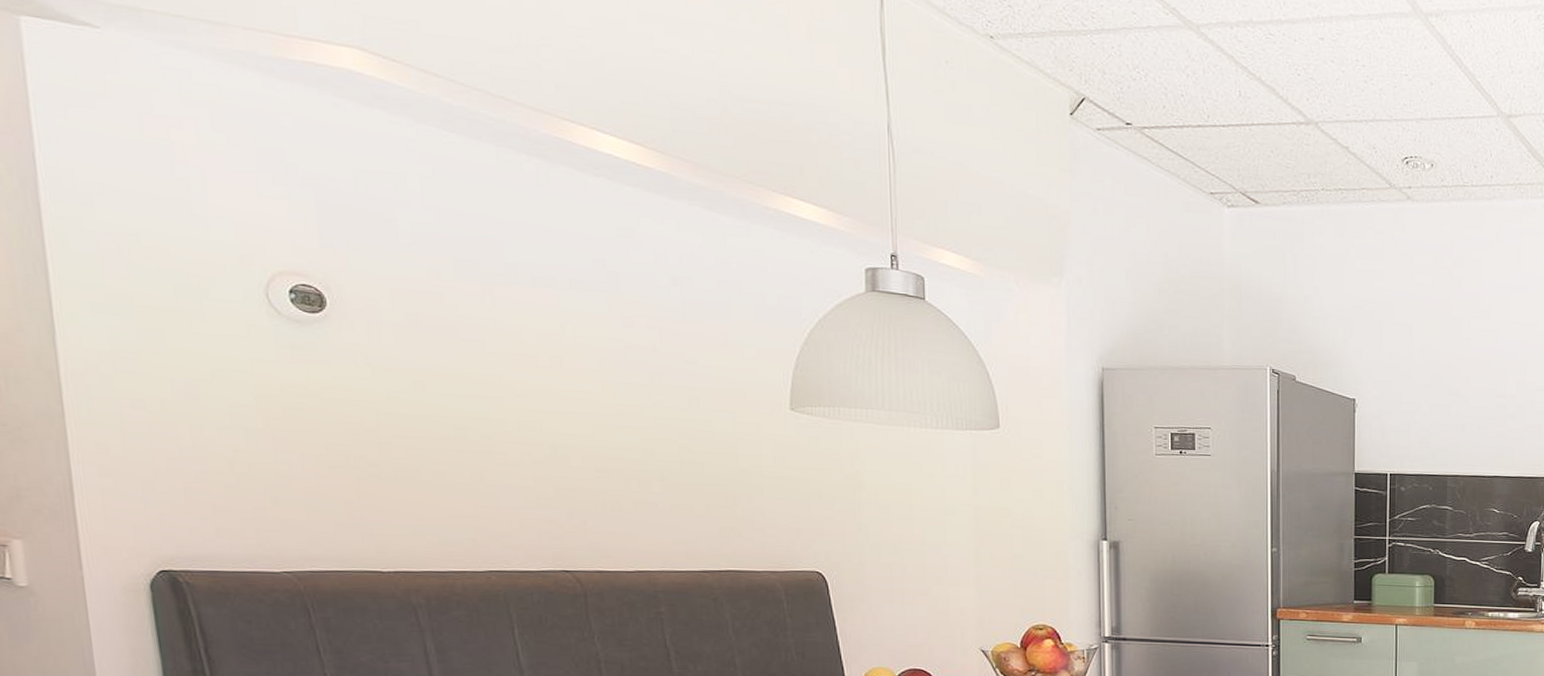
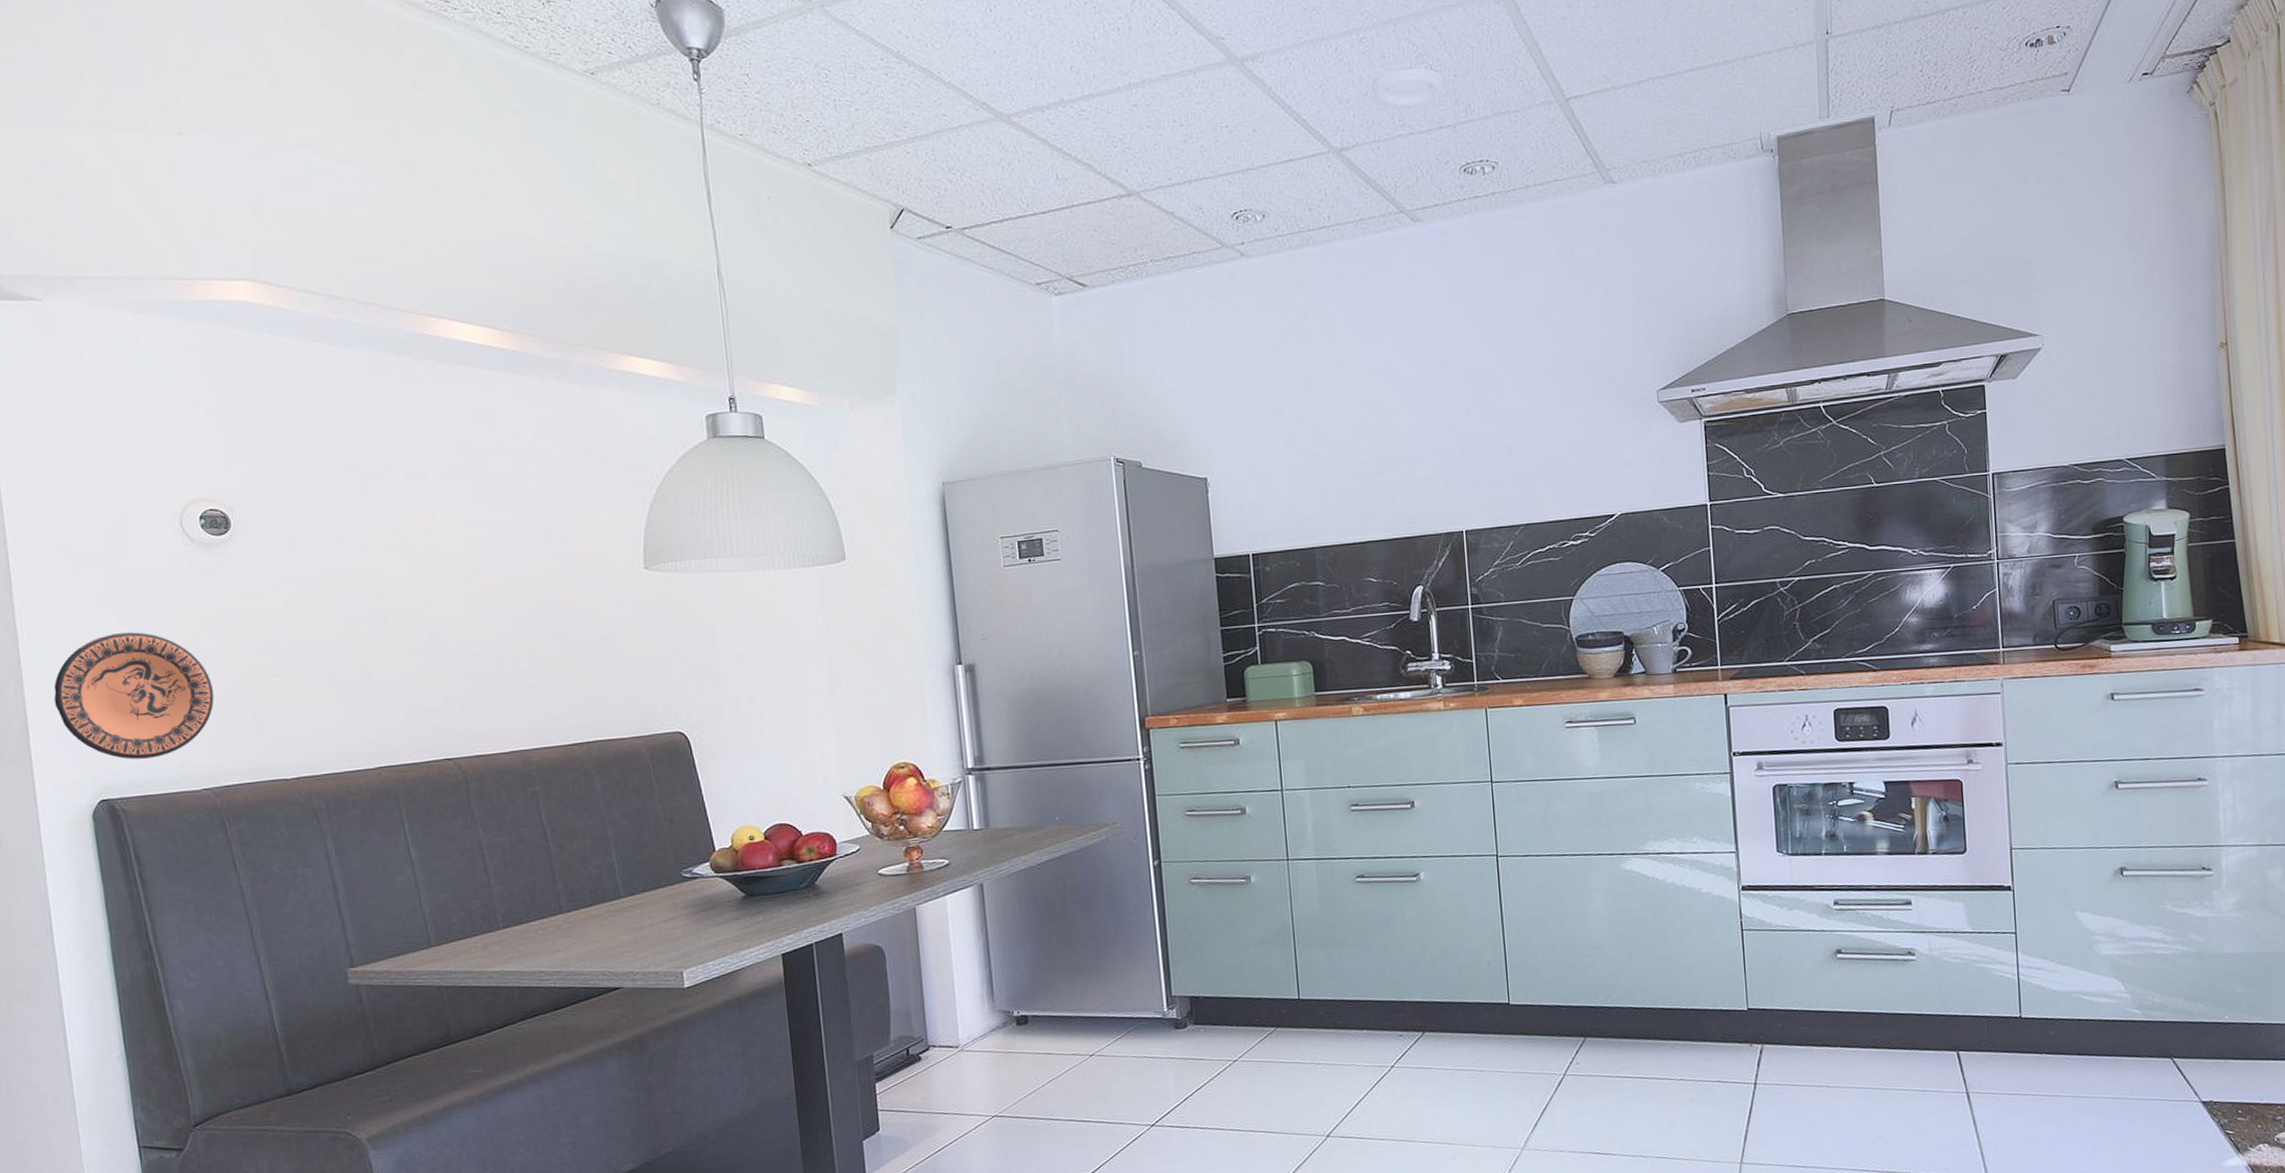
decorative plate: none [105,399,300,535] -> present [53,632,214,760]

